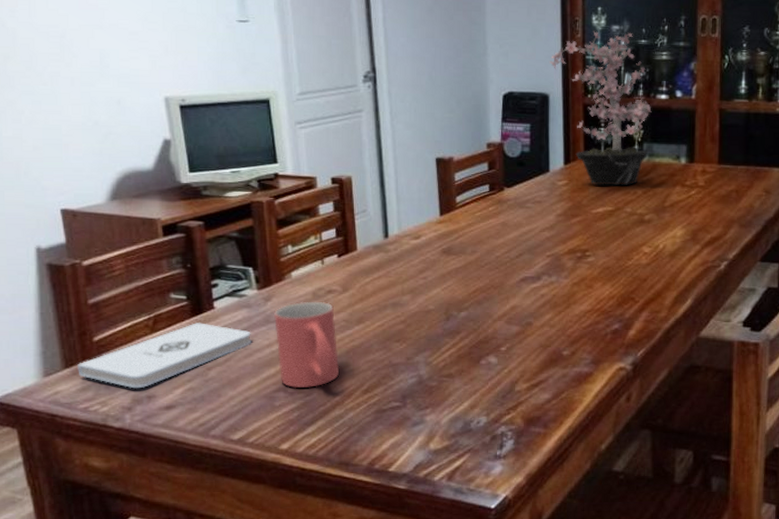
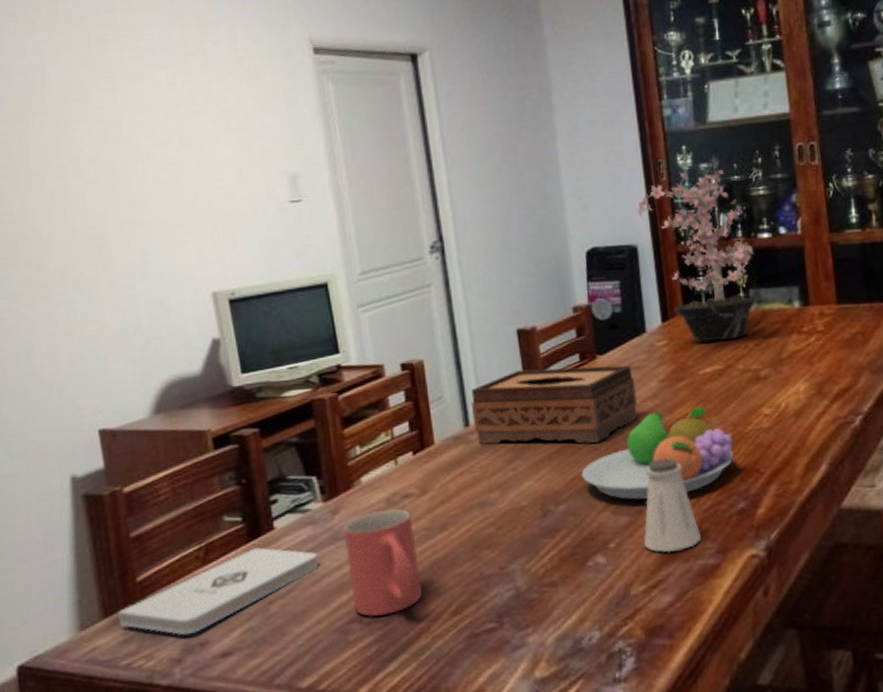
tissue box: none [391,194,536,262] -> present [471,365,638,444]
fruit bowl: none [482,240,616,314] -> present [581,406,735,500]
saltshaker: none [530,281,580,359] -> present [644,458,702,553]

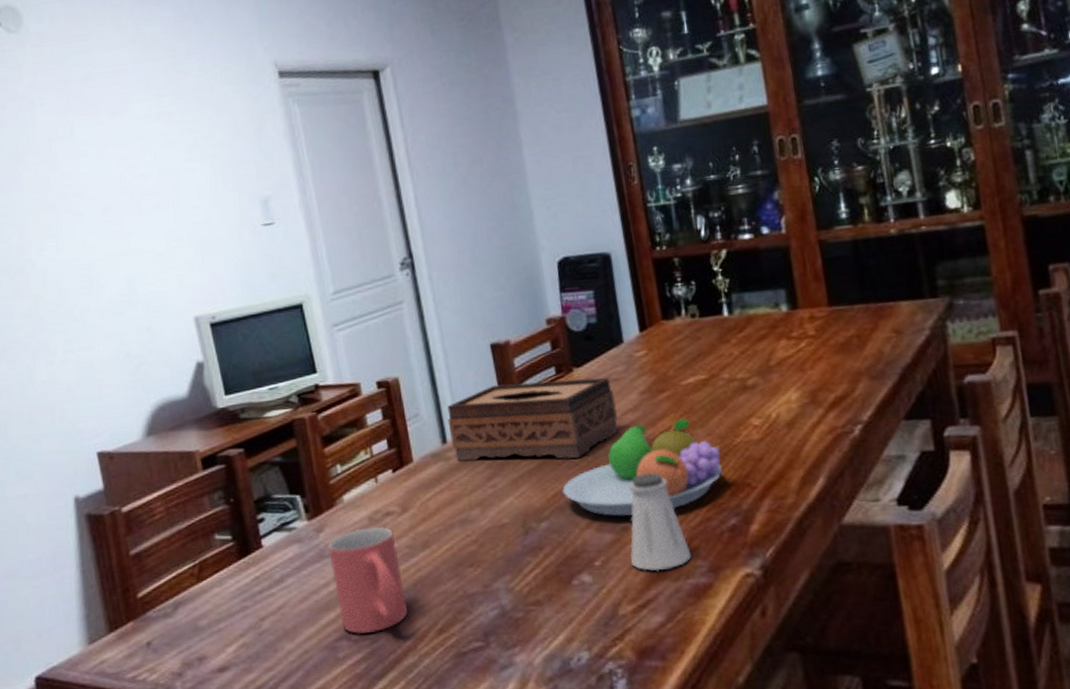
notepad: present [117,547,318,636] -> none [121,565,306,651]
potted plant: present [634,169,755,343] -> none [606,169,739,352]

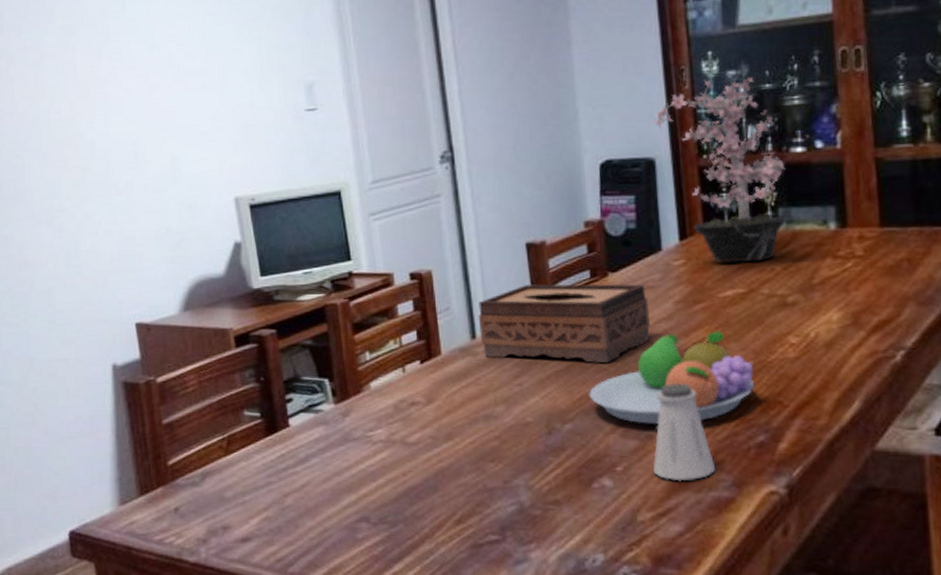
mug: present [327,527,408,634] -> none [352,415,428,517]
potted plant: none [606,169,739,352] -> present [653,77,786,264]

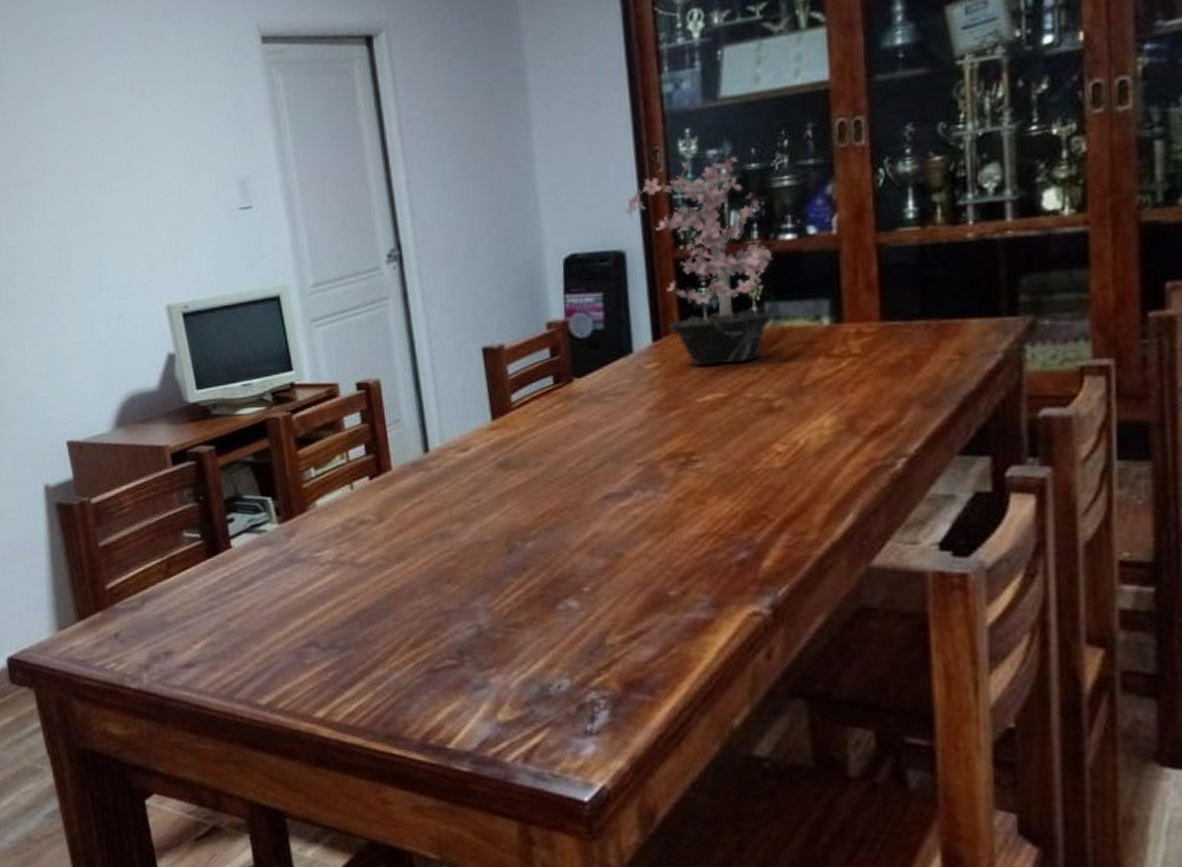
tissue box: present [478,284,651,363] -> none [431,390,620,476]
fruit bowl: present [589,331,755,425] -> none [553,440,737,543]
saltshaker: present [653,383,716,482] -> none [623,497,693,602]

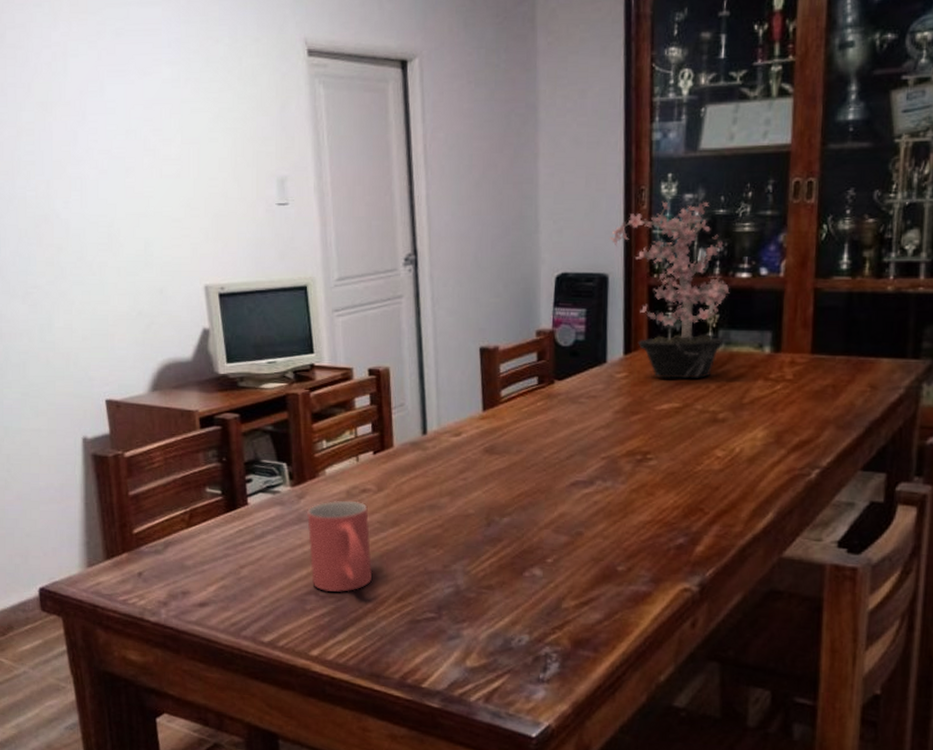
mug: none [298,535,380,642] -> present [306,500,373,592]

